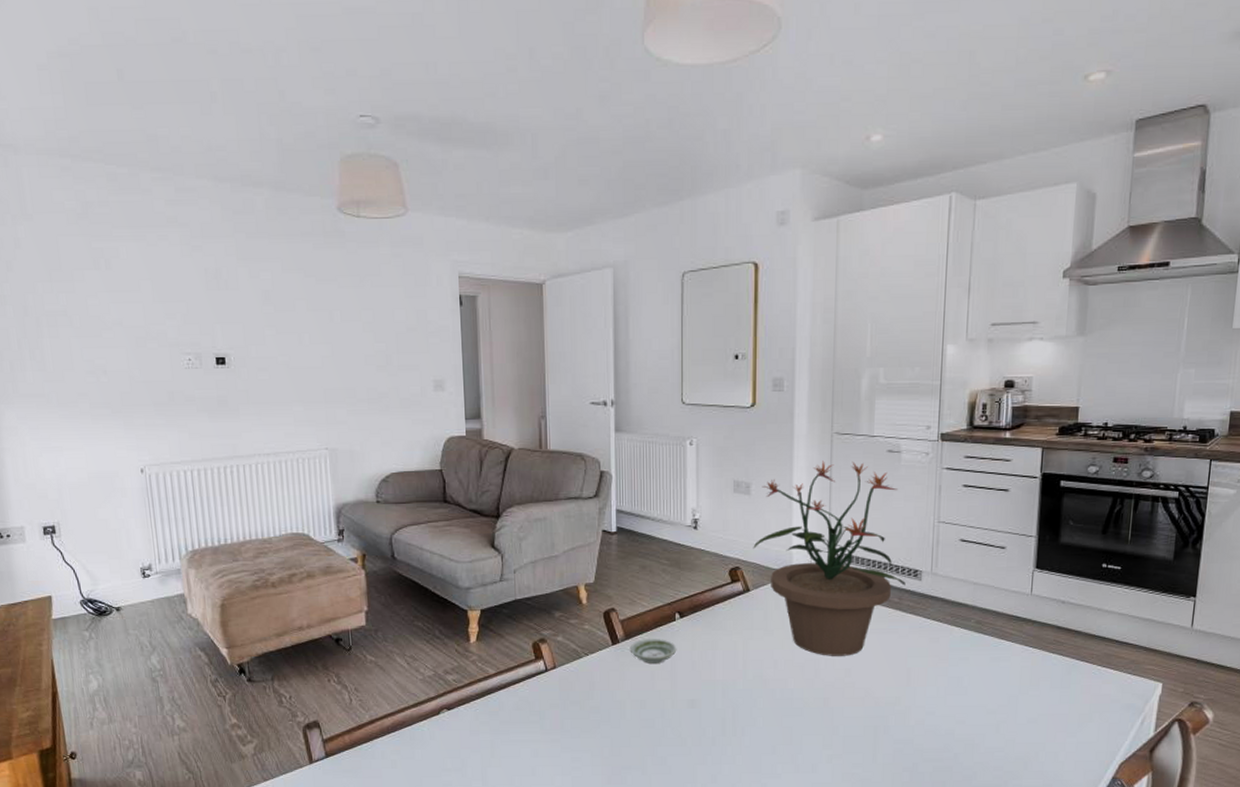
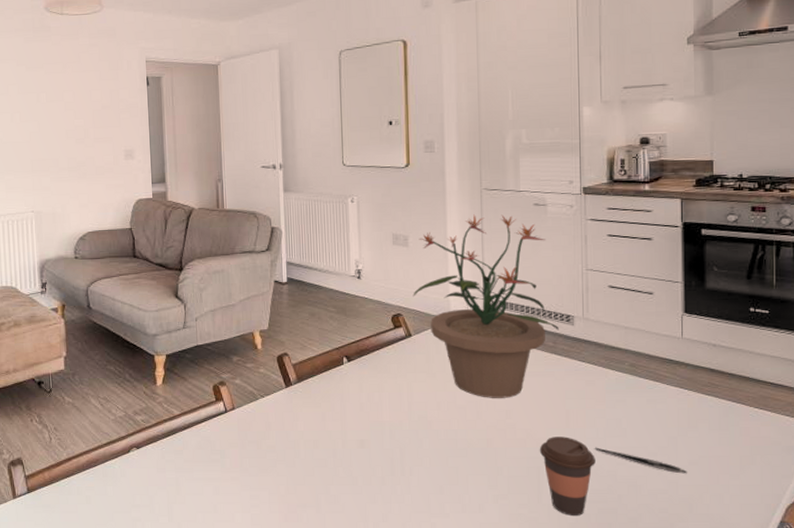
saucer: present [630,638,677,664] -> none [302,381,346,405]
coffee cup: none [877,695,934,774] -> present [539,437,595,515]
pen: none [933,706,1025,732] -> present [594,447,687,474]

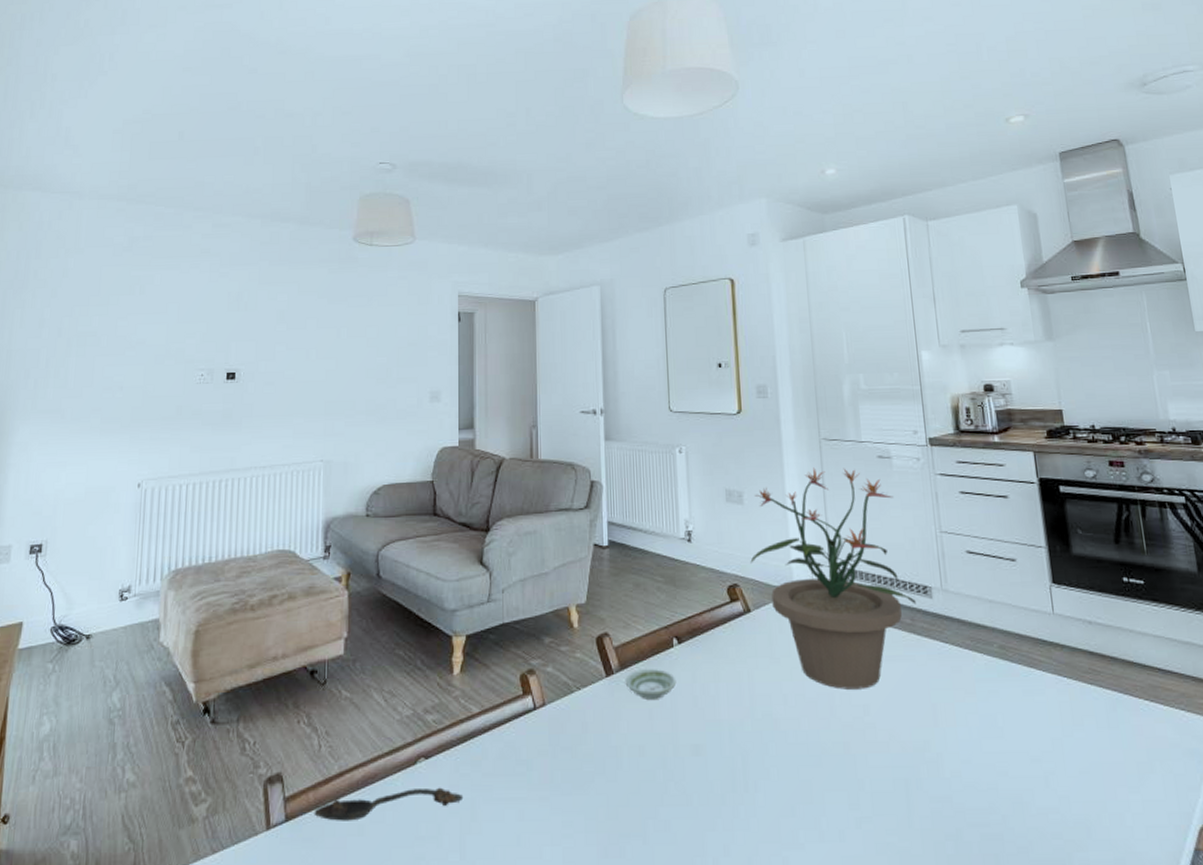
spoon: none [50,469,170,493] -> present [314,787,464,821]
saucer: none [302,381,346,405] -> present [625,668,677,699]
coffee cup: present [539,437,595,515] -> none [905,738,972,844]
pen: present [594,447,687,474] -> none [968,752,1079,786]

